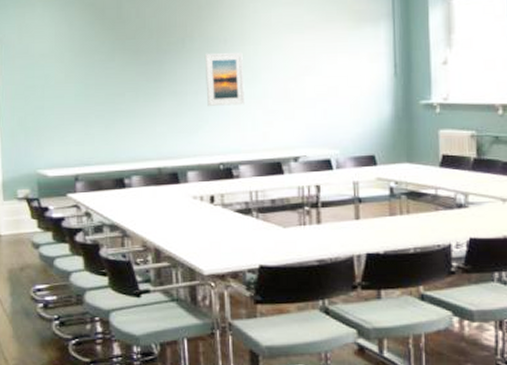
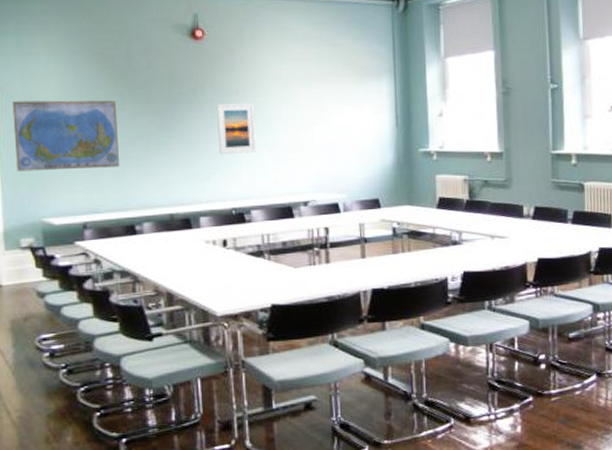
world map: none [10,51,110,123] -> present [12,100,120,171]

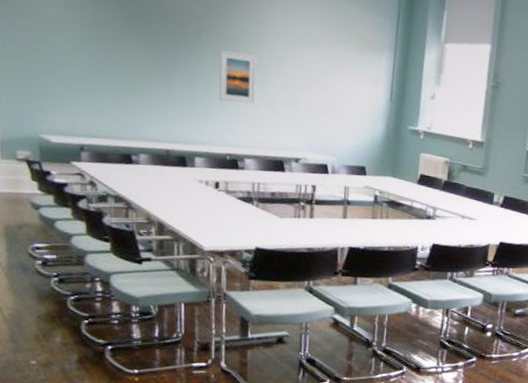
world map: present [12,100,120,171] -> none [12,11,120,96]

